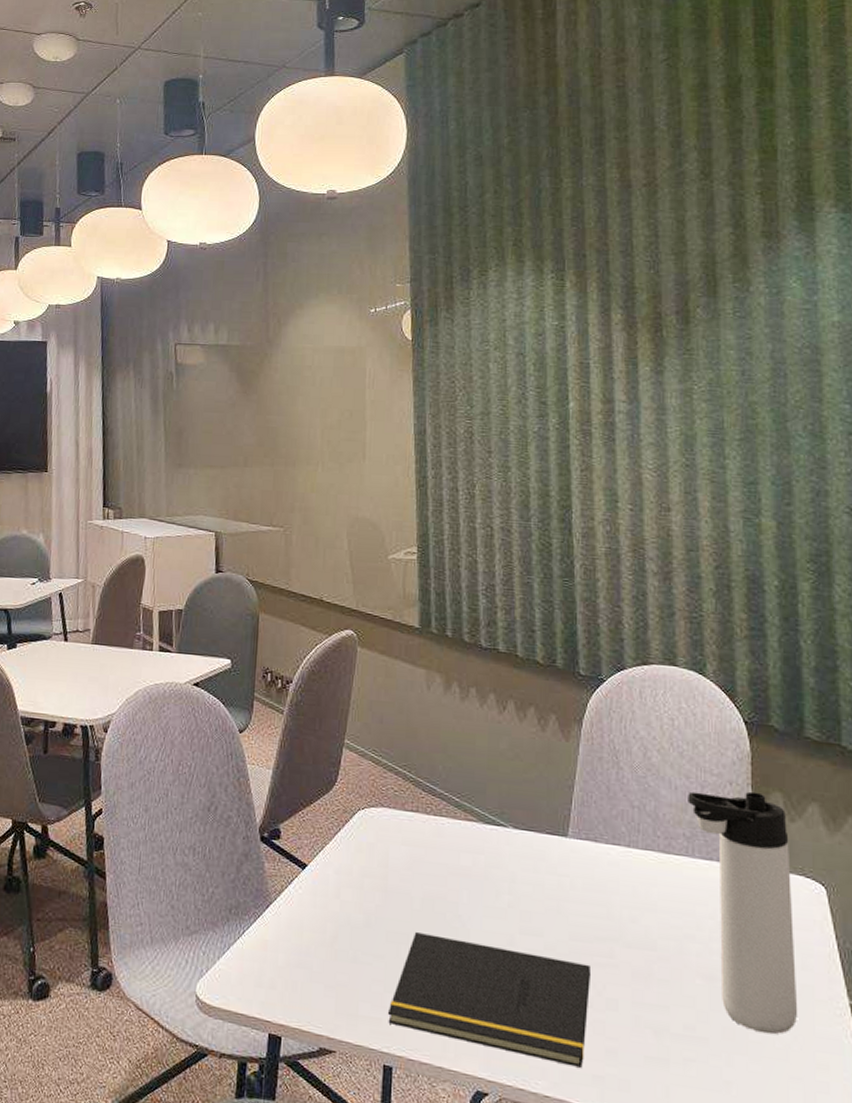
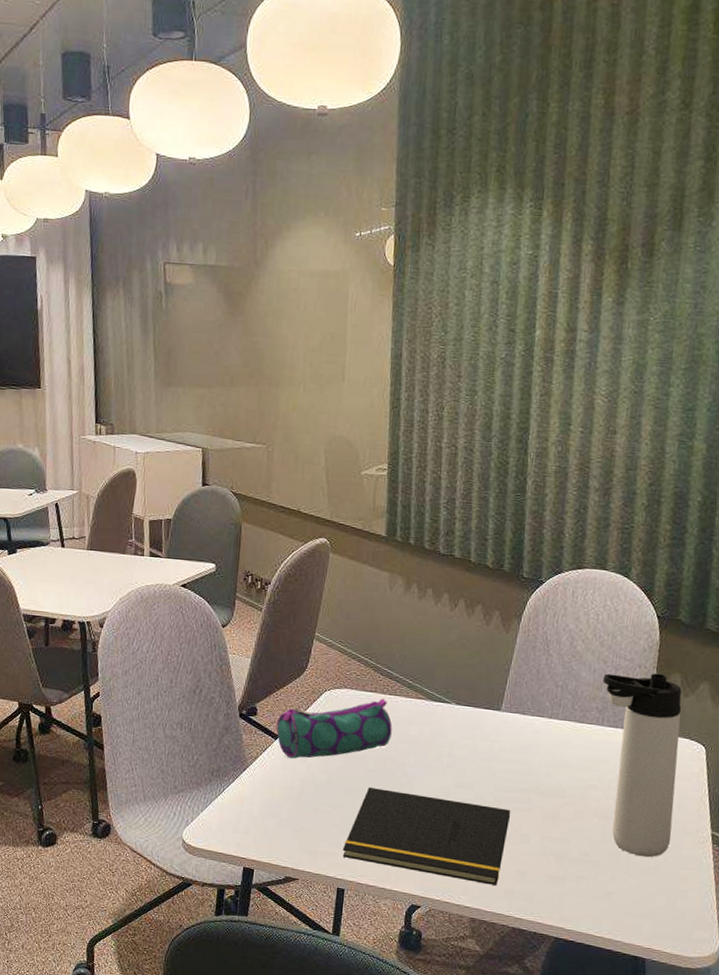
pencil case: none [303,820,439,894] -> present [276,698,392,759]

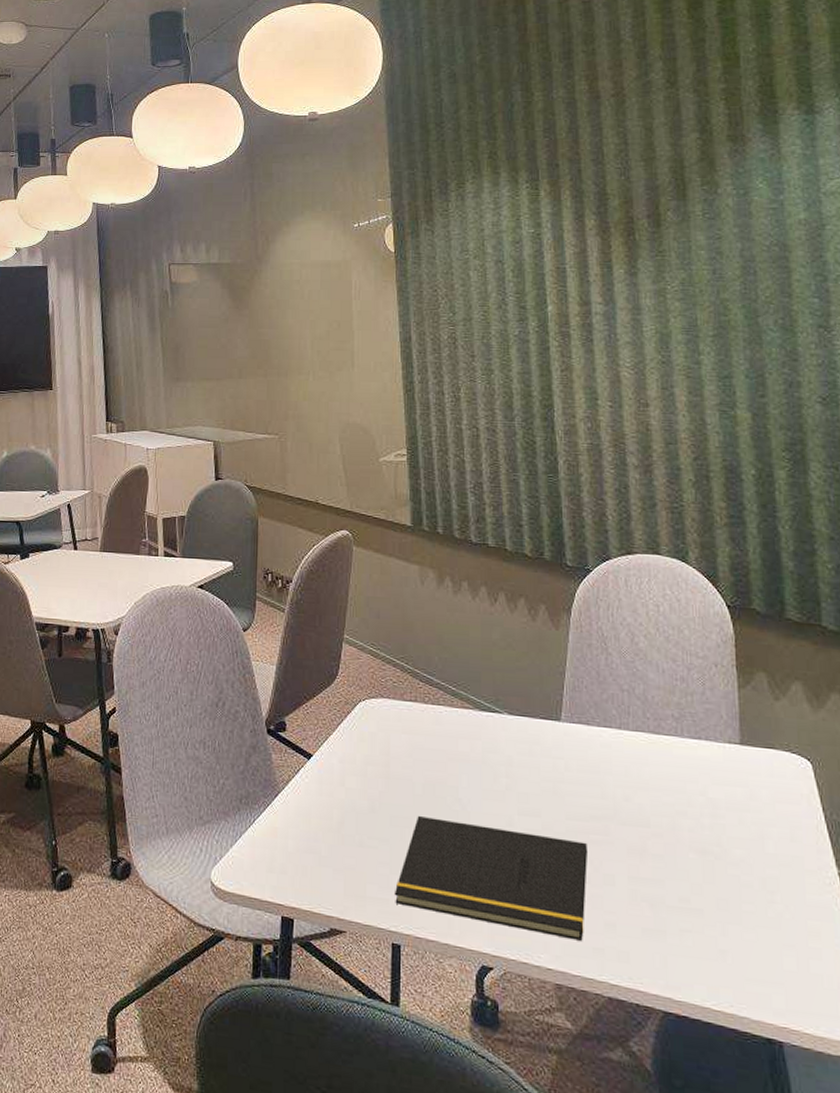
pencil case: present [276,698,392,759] -> none [308,709,438,783]
thermos bottle: present [603,673,682,858] -> none [675,672,789,905]

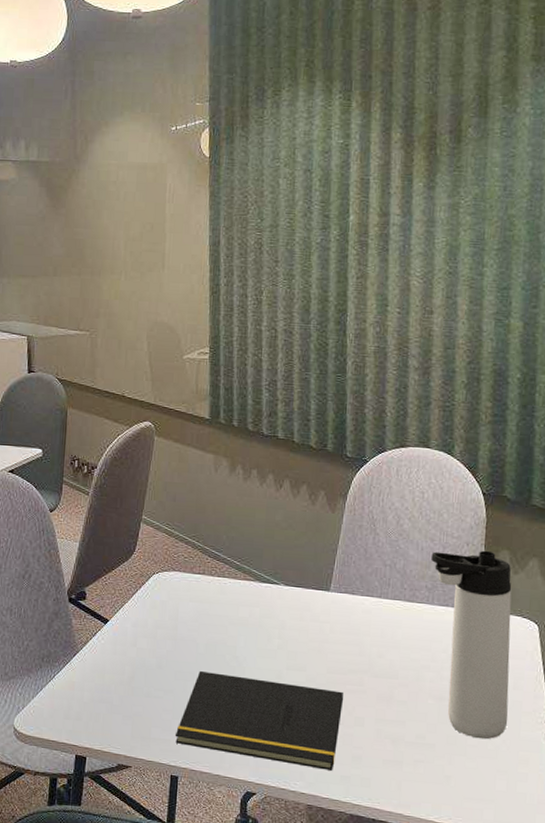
thermos bottle: none [675,672,789,905] -> present [431,550,512,740]

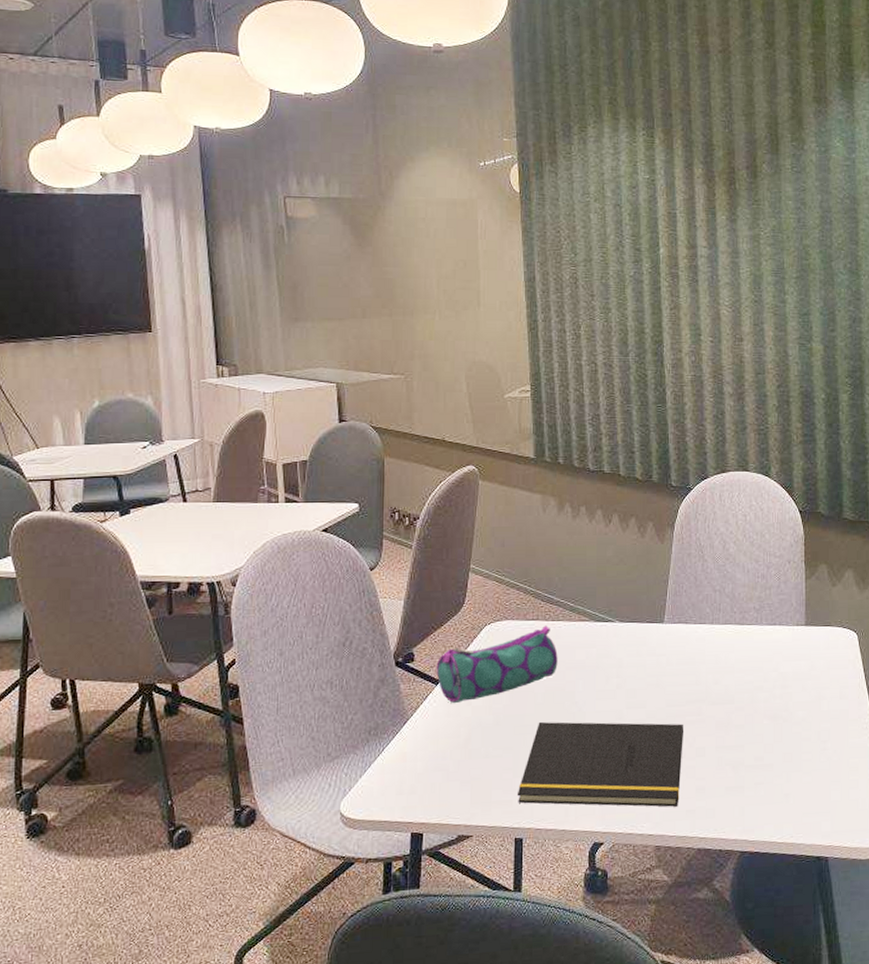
pencil case: none [105,580,222,644] -> present [436,625,558,704]
thermos bottle: present [431,550,512,740] -> none [757,566,837,753]

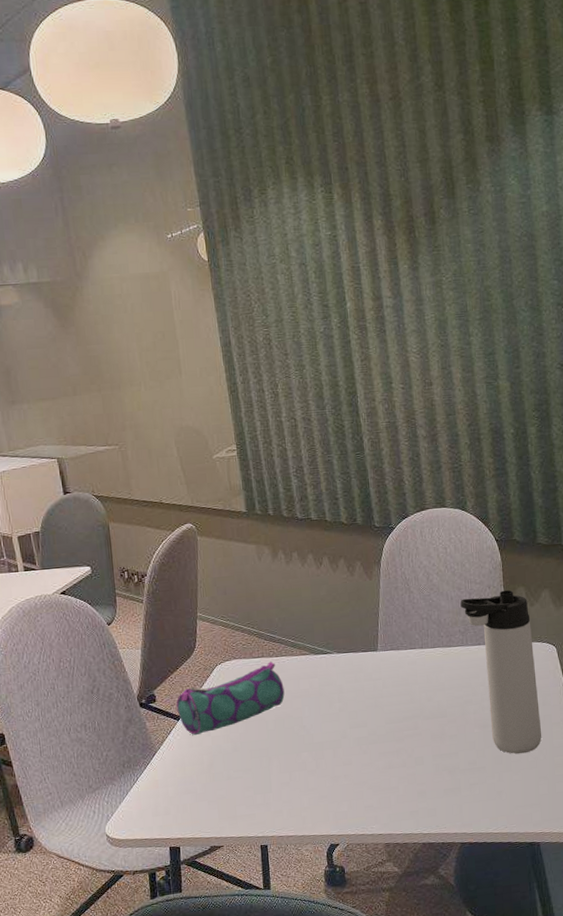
notepad: present [517,722,684,807] -> none [258,737,404,816]
thermos bottle: none [757,566,837,753] -> present [460,589,542,754]

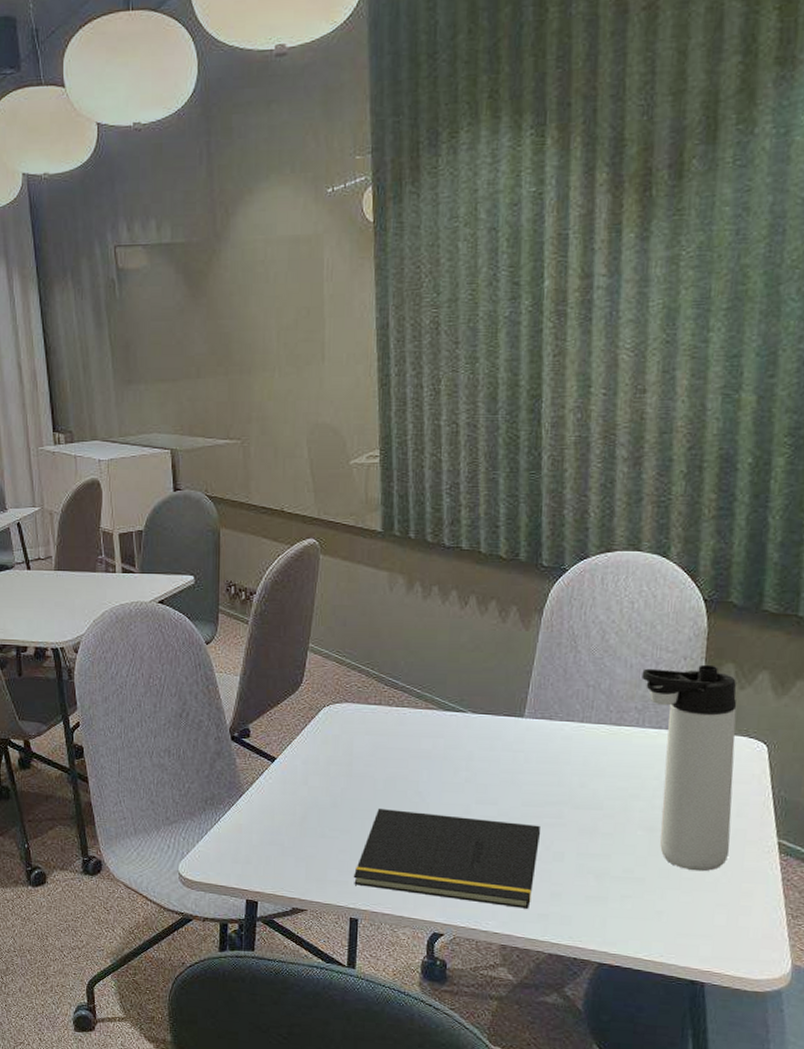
pencil case: present [176,661,285,736] -> none [272,711,401,782]
notepad: none [258,737,404,816] -> present [353,809,541,909]

